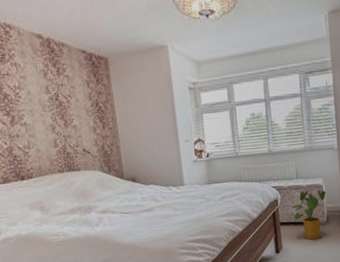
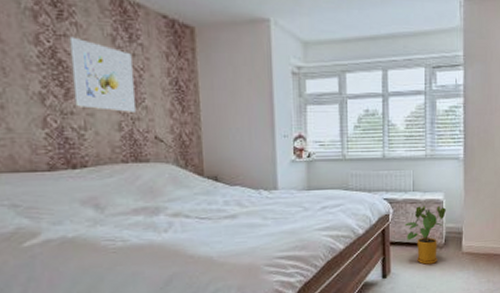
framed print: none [11,75,67,132] -> present [69,36,135,112]

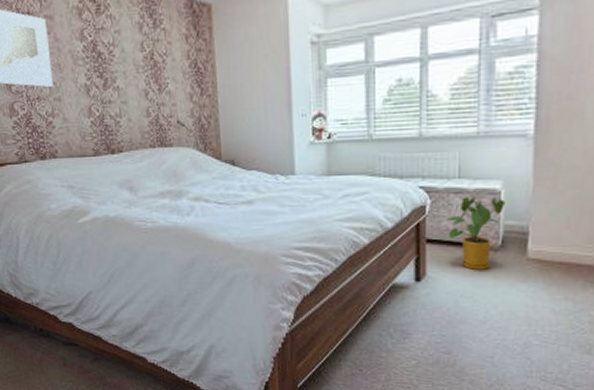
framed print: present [69,36,135,112] -> none [106,29,160,98]

